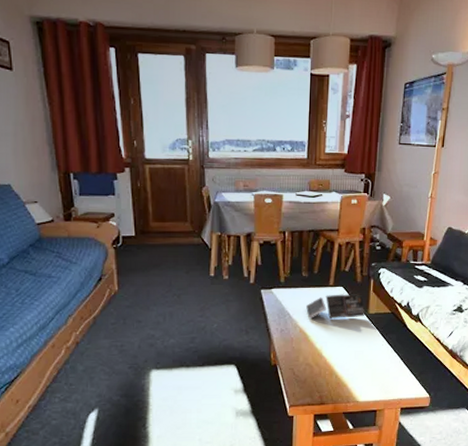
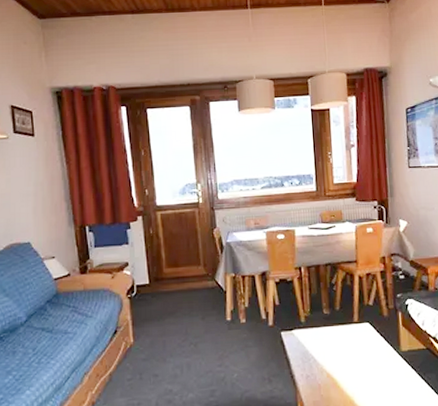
paperback book: present [306,293,365,318] -> none [331,328,398,361]

